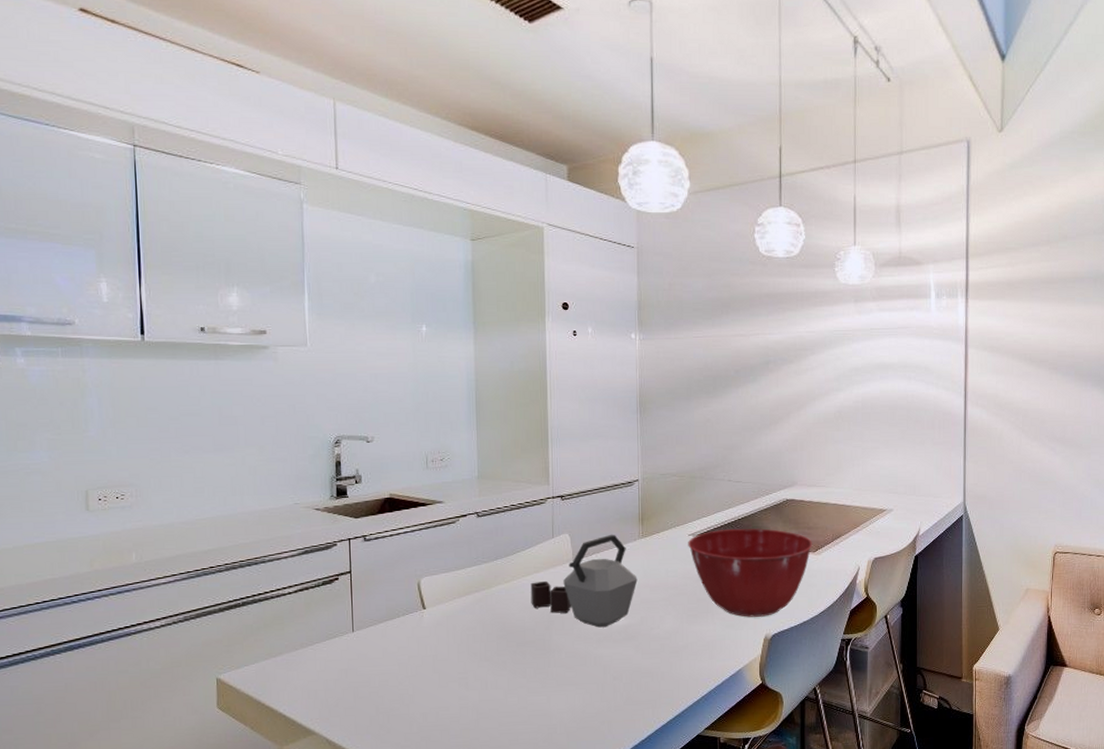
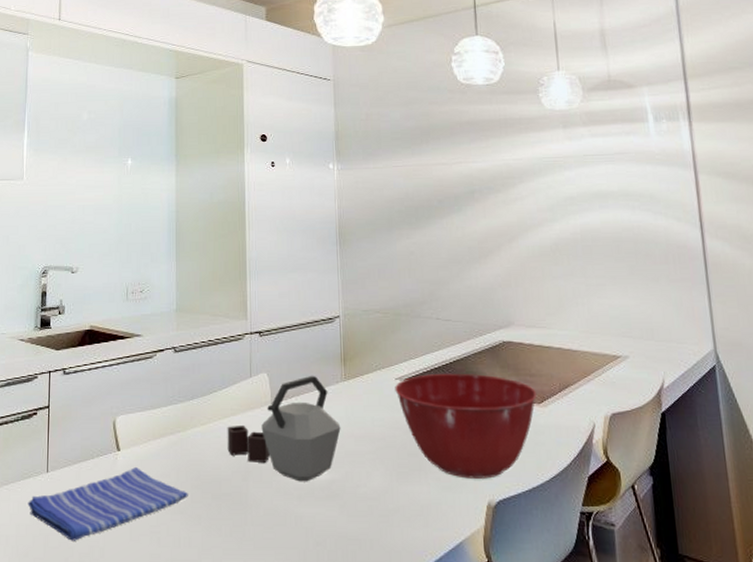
dish towel: none [334,623,494,691] -> present [27,467,188,541]

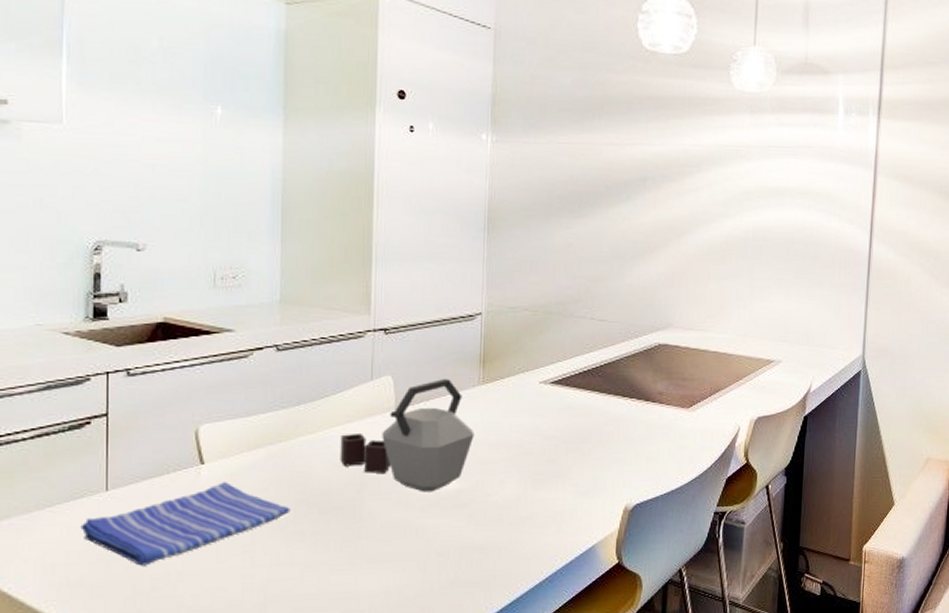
mixing bowl: present [395,374,538,479] -> none [538,378,687,484]

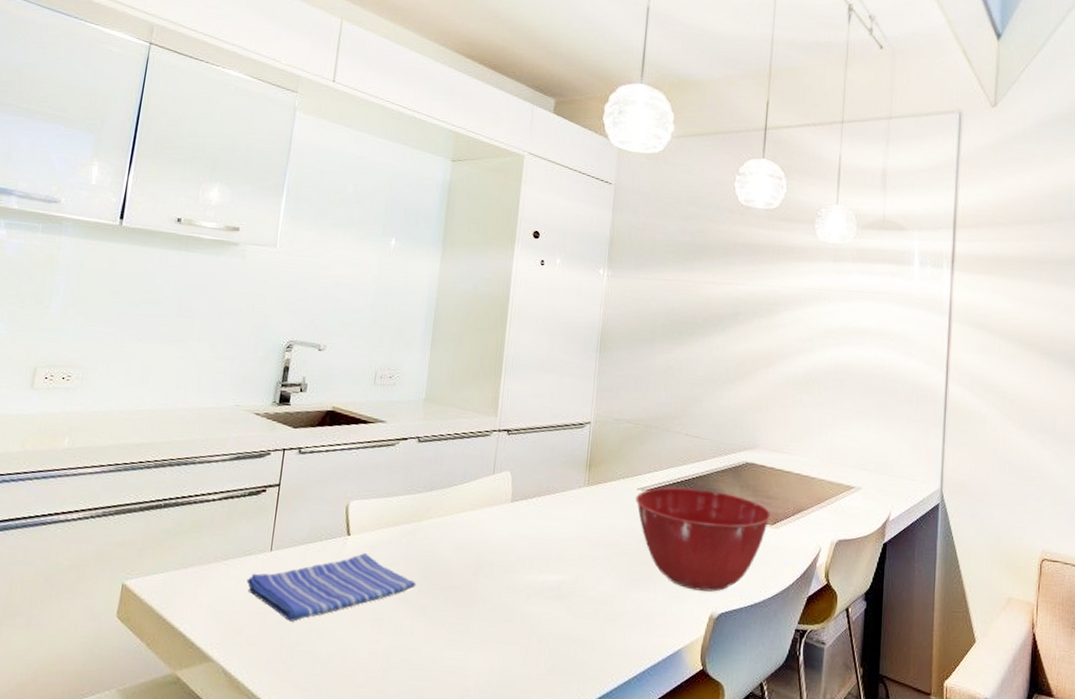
kettle: present [340,378,475,492] -> none [461,477,578,581]
mixing bowl: none [538,378,687,484] -> present [636,487,772,592]

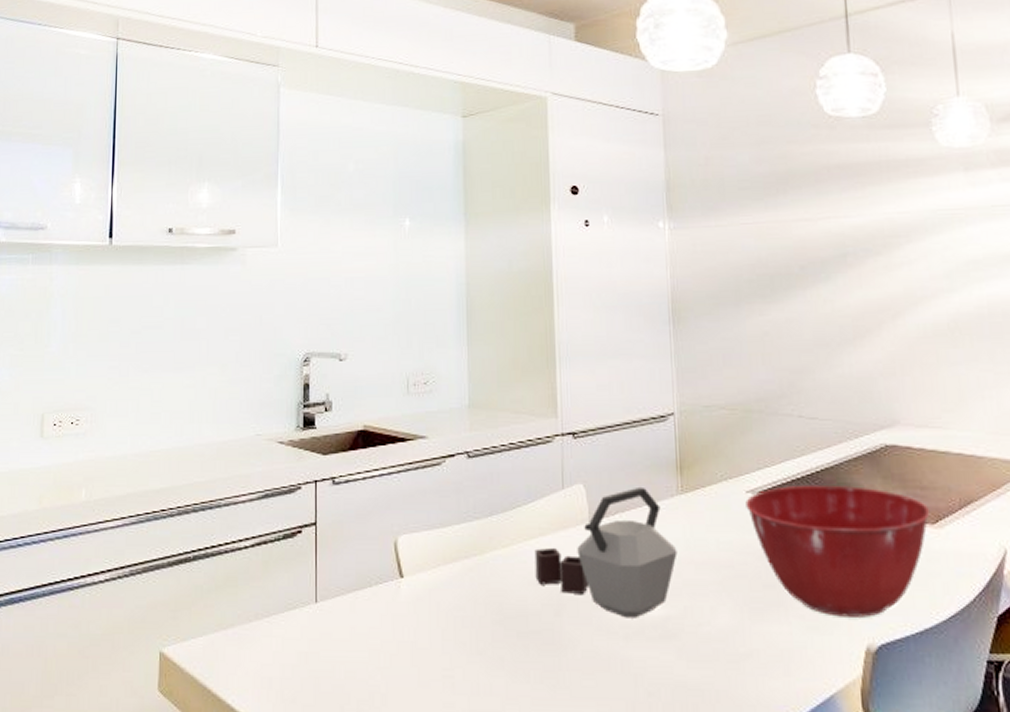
dish towel: present [246,553,416,622] -> none [293,598,488,686]
kettle: none [461,477,578,581] -> present [534,486,678,618]

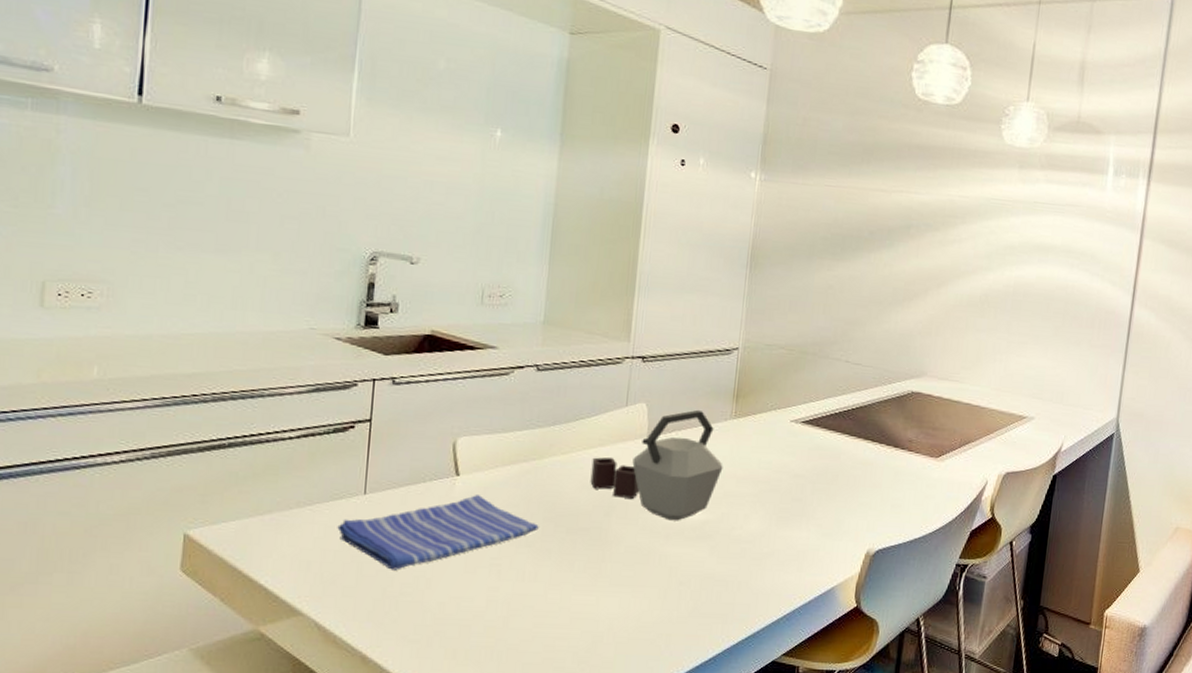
dish towel: none [293,598,488,686] -> present [337,495,539,570]
mixing bowl: present [745,486,931,617] -> none [788,419,937,528]

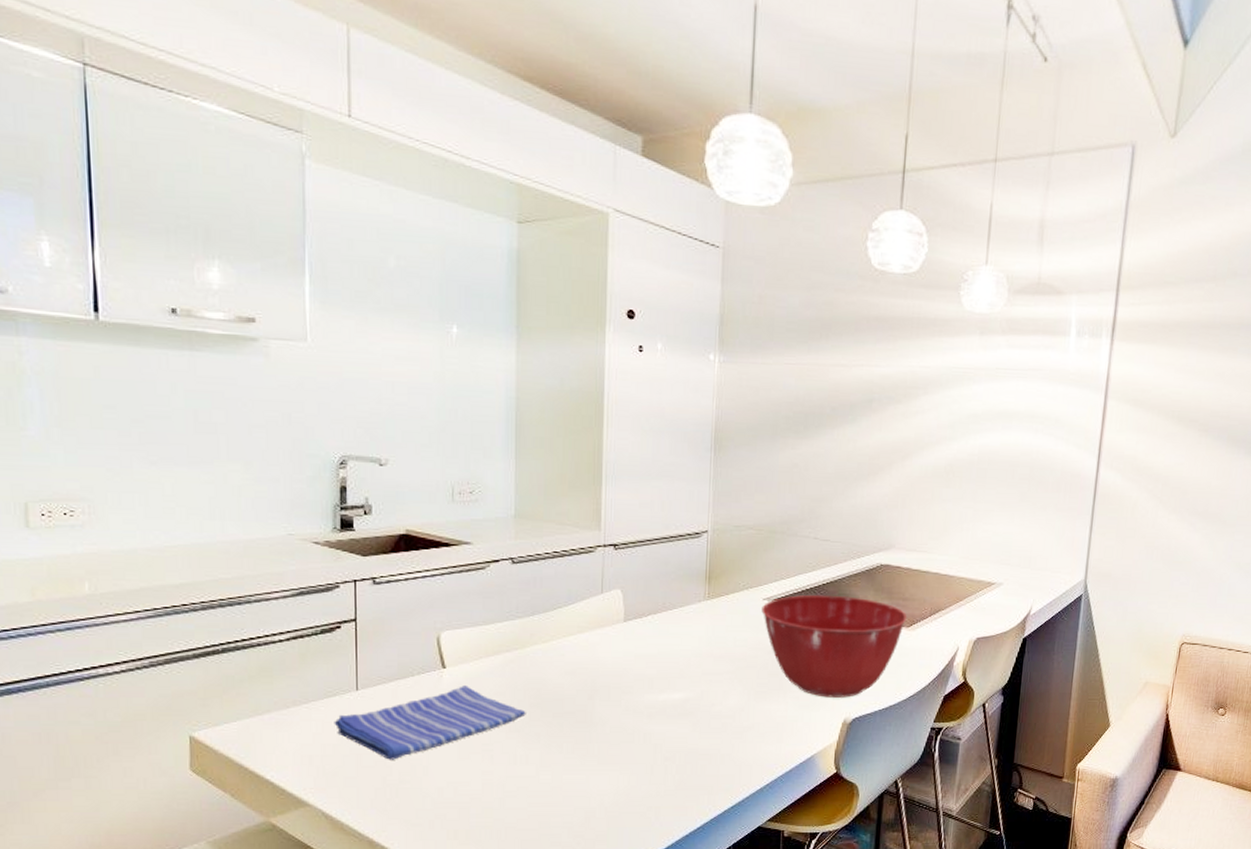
kettle: present [590,409,723,521] -> none [572,593,700,701]
mixing bowl: none [788,419,937,528] -> present [761,595,908,698]

